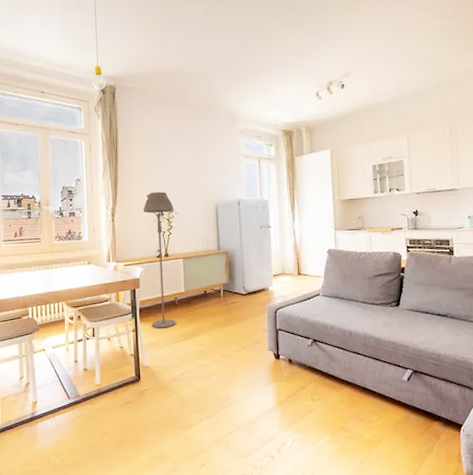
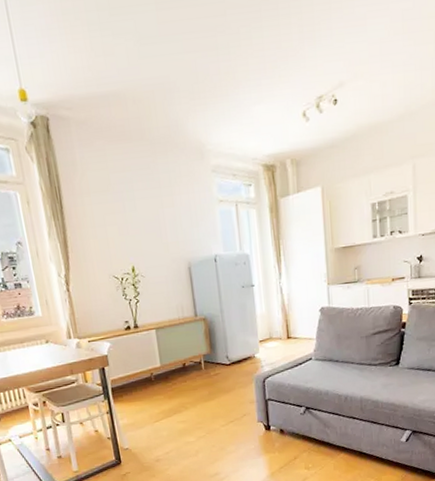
floor lamp: present [143,192,176,329] -> none [102,251,154,409]

